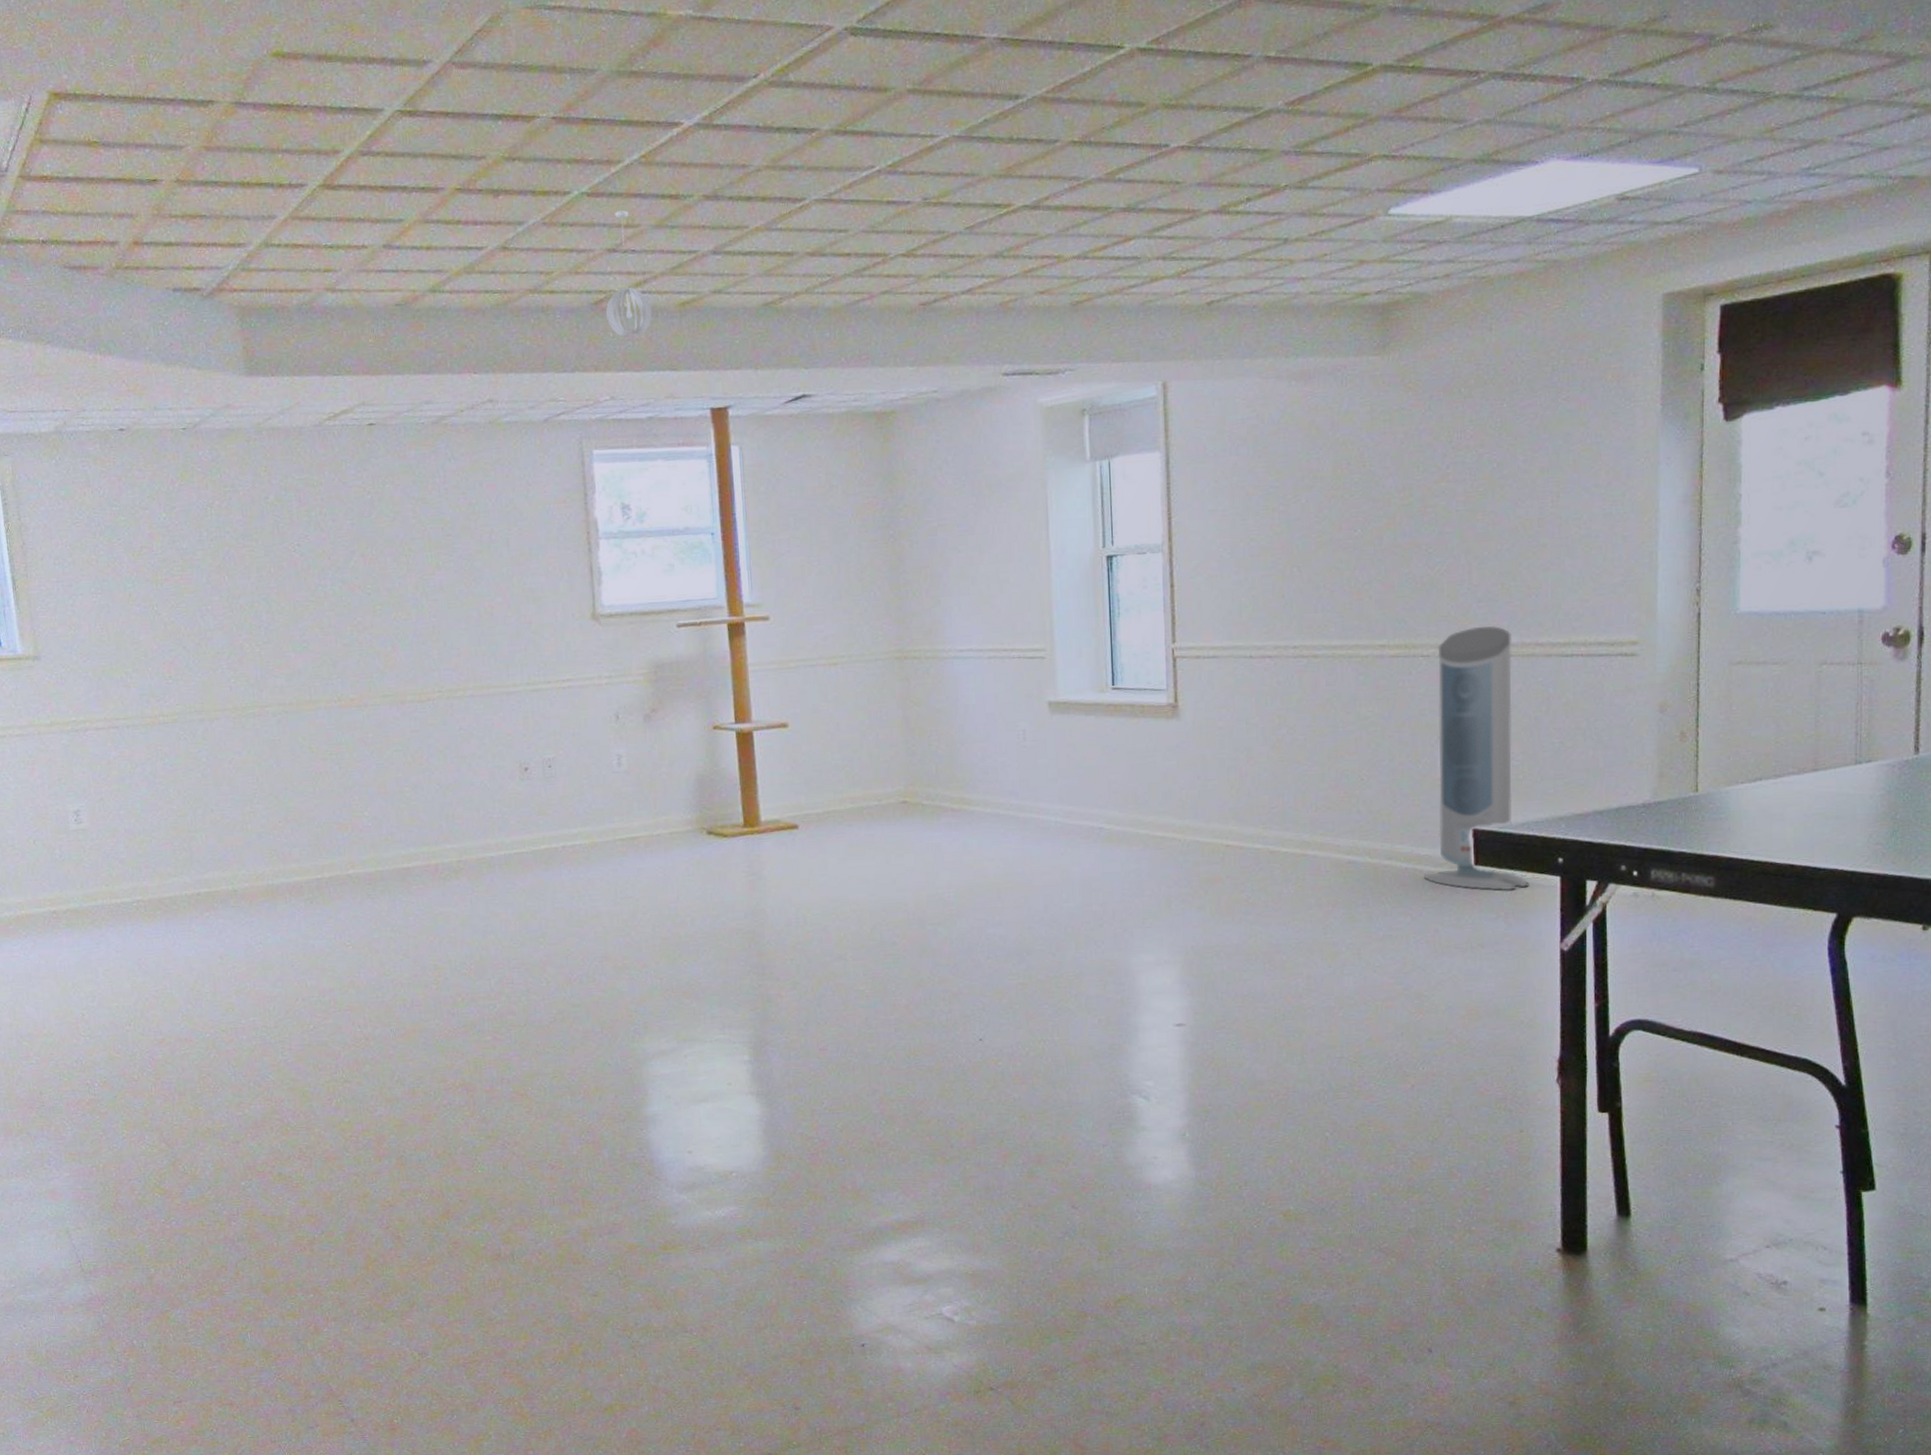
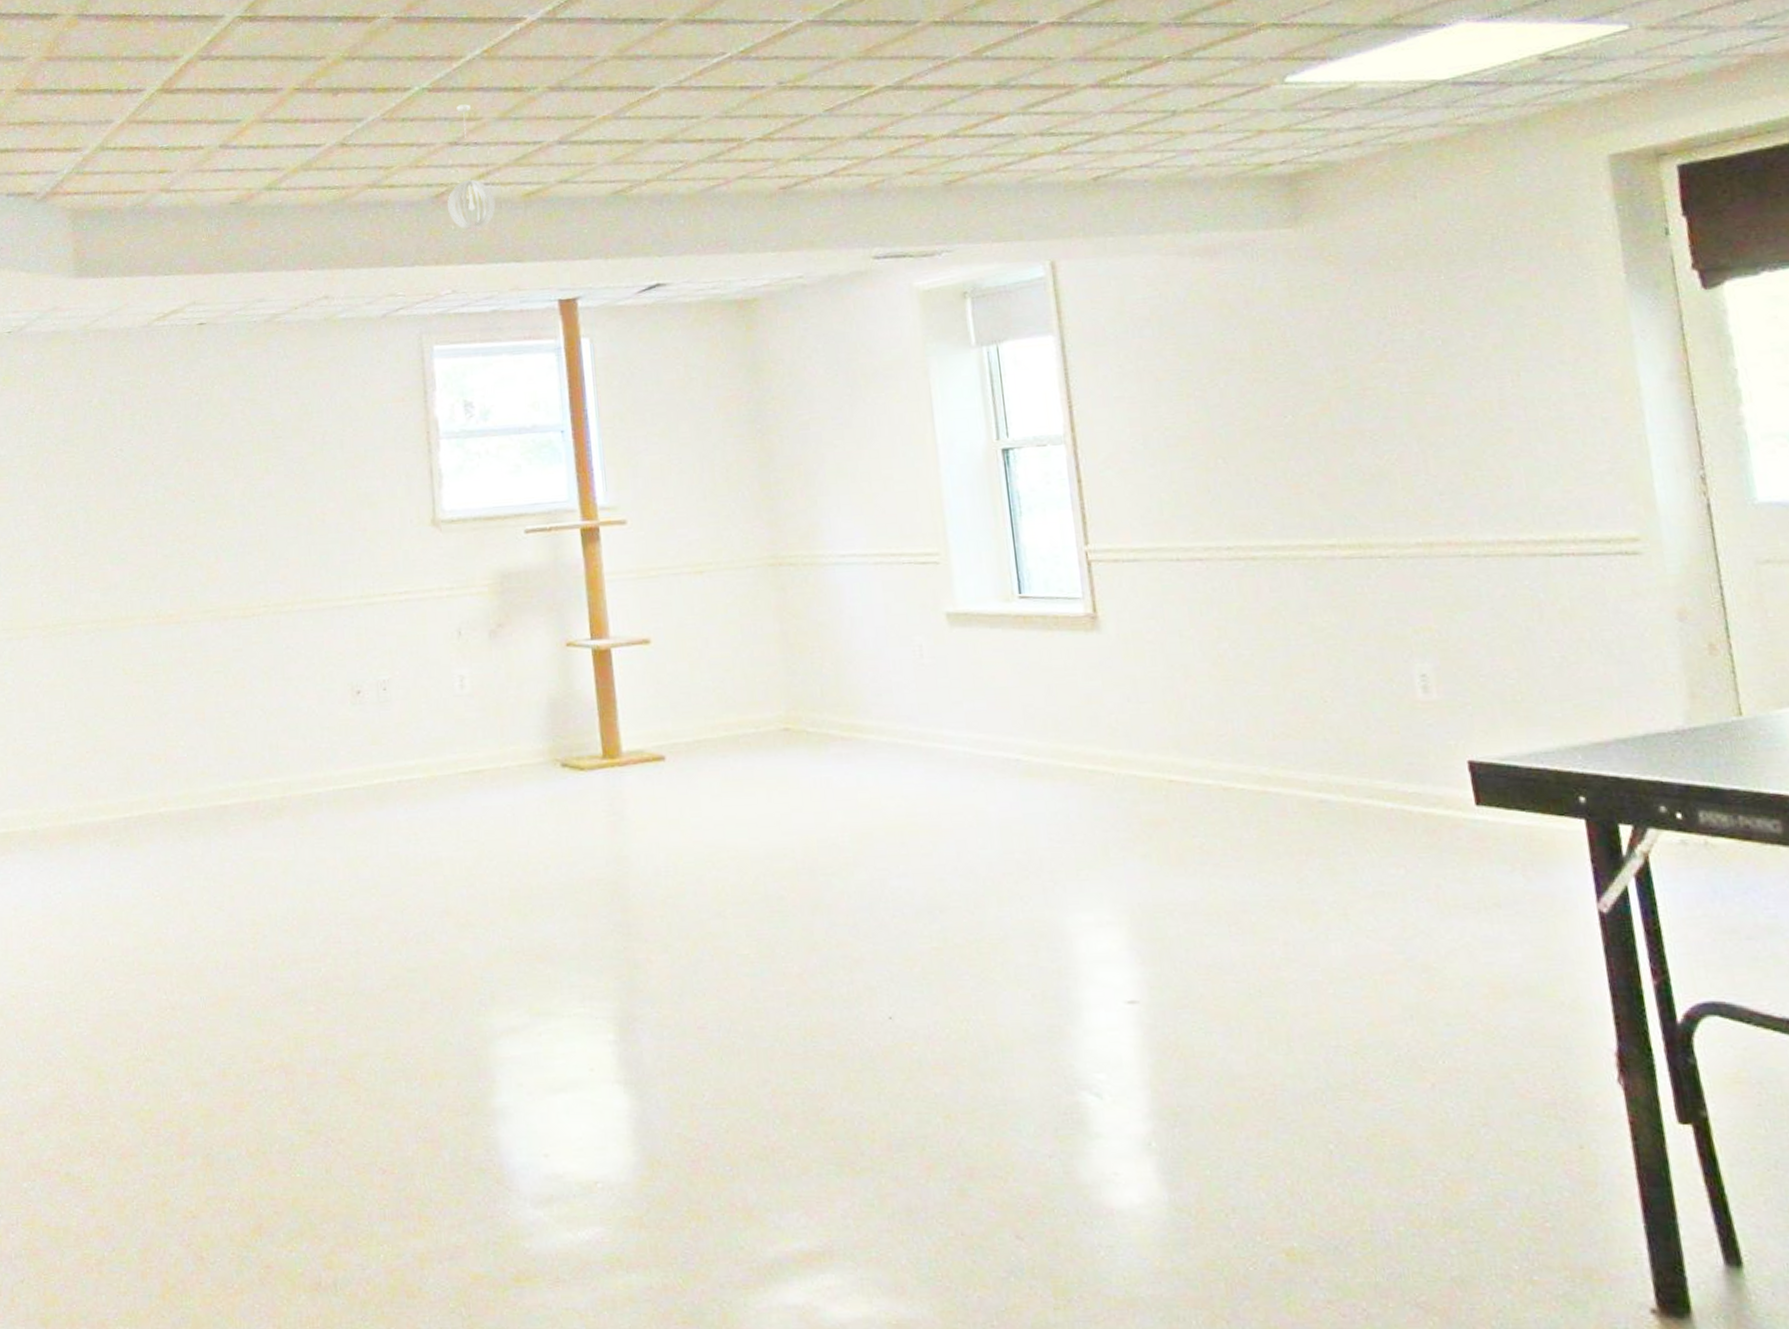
air purifier: present [1423,626,1529,891] -> none [1398,522,1548,838]

